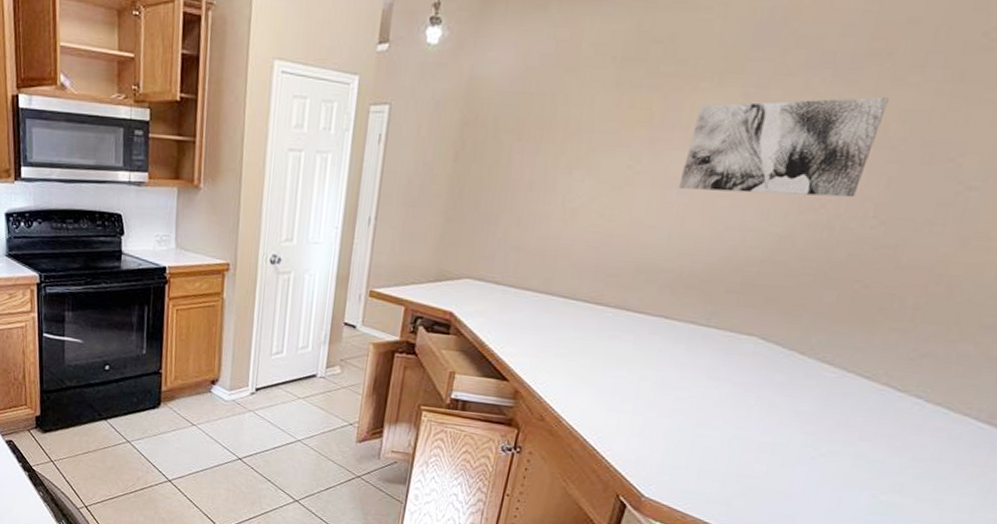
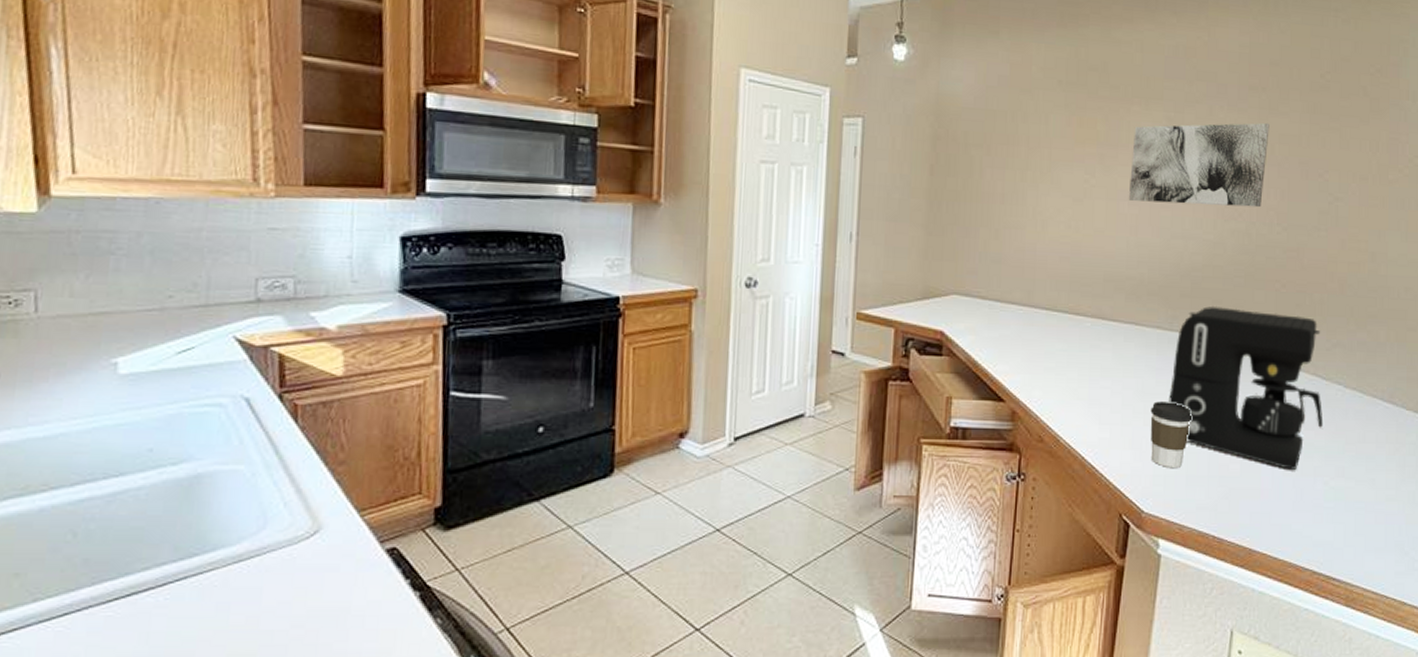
coffee cup: none [660,395,717,461] -> present [1150,401,1191,469]
coffee maker: none [691,303,906,479] -> present [1169,305,1324,470]

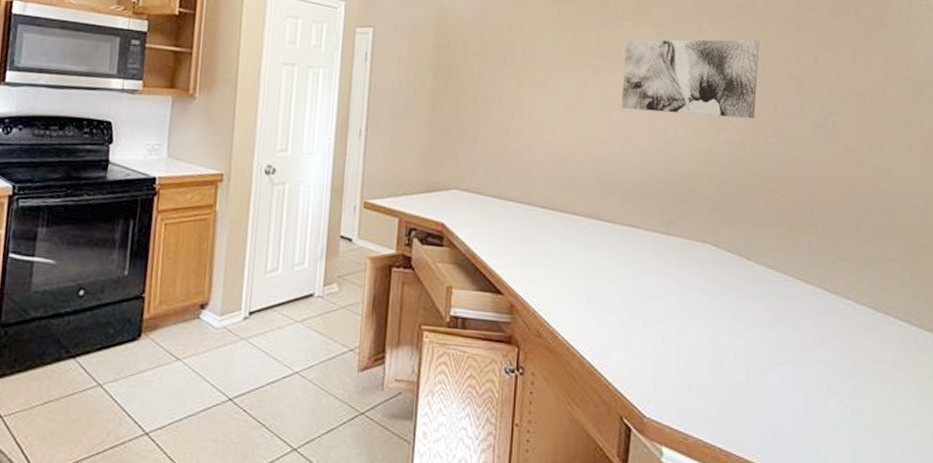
coffee cup: present [1150,401,1191,469] -> none [649,304,692,375]
coffee maker: present [1169,305,1324,470] -> none [668,212,834,385]

